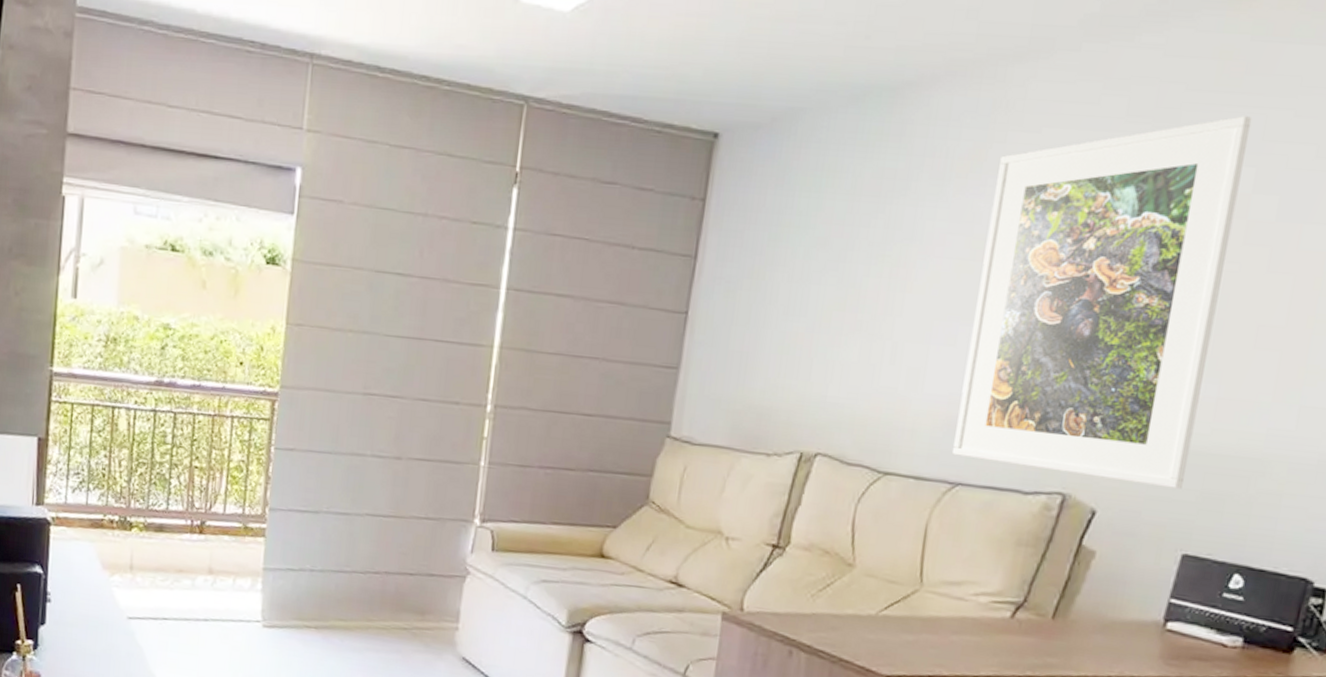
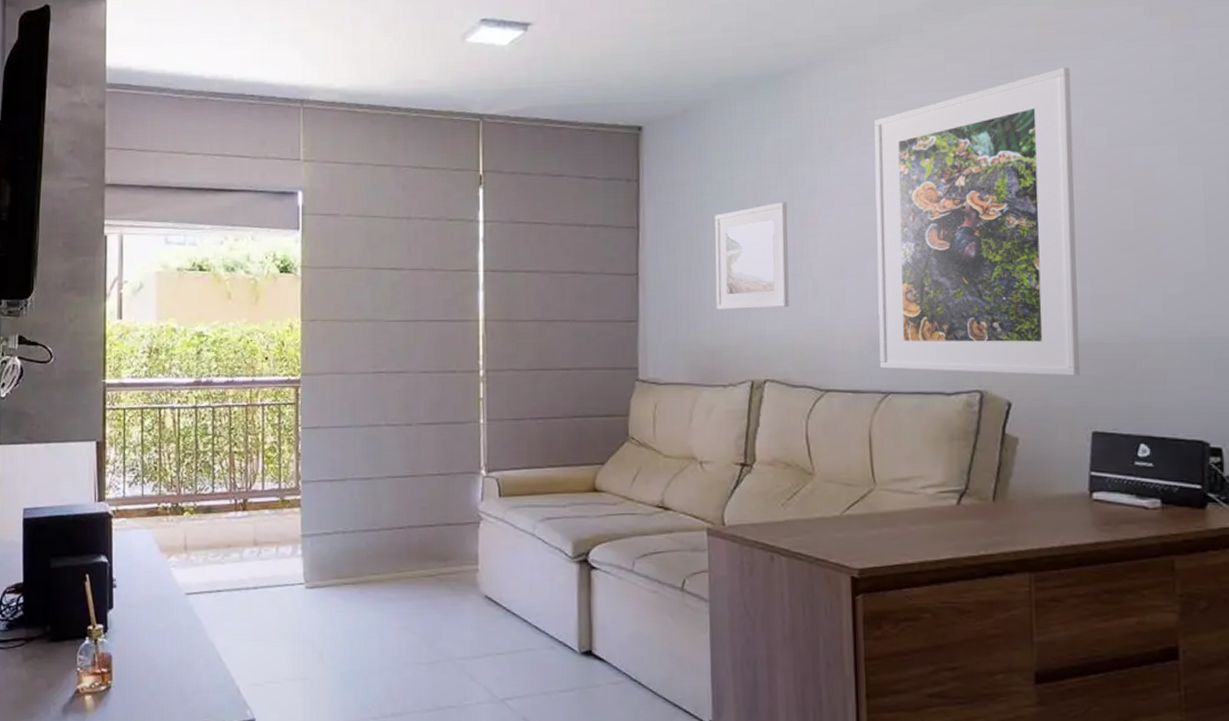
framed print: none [772,244,879,371] -> present [715,201,789,310]

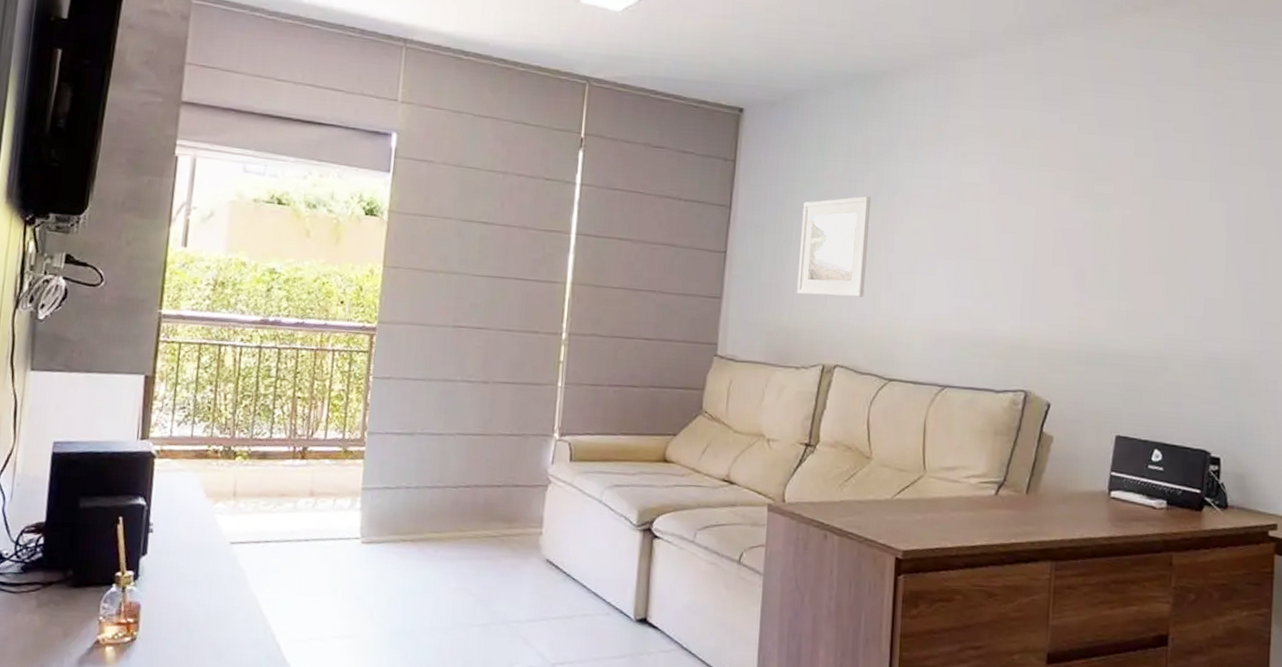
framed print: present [874,67,1081,376] -> none [940,100,1129,384]

